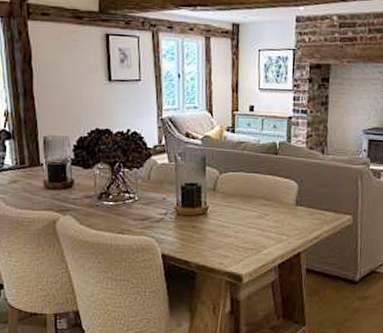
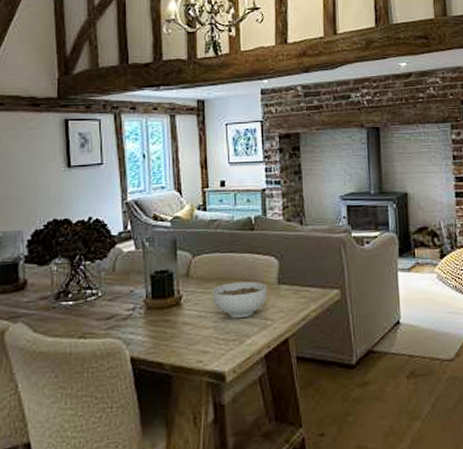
bowl: none [235,200,285,232] -> present [212,281,267,319]

